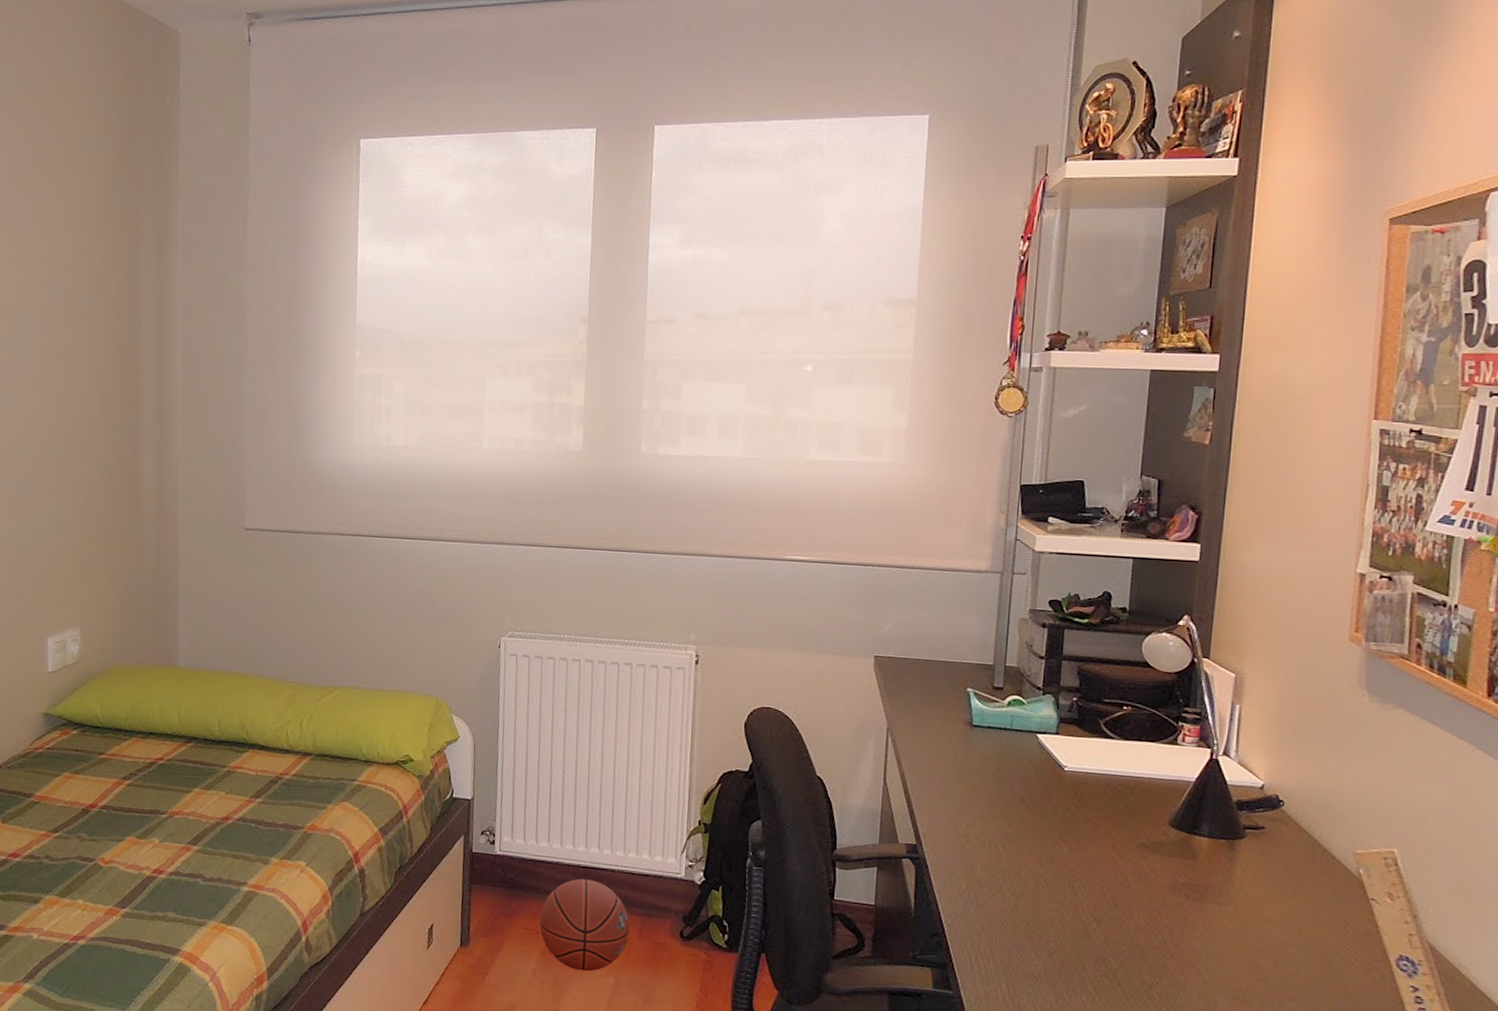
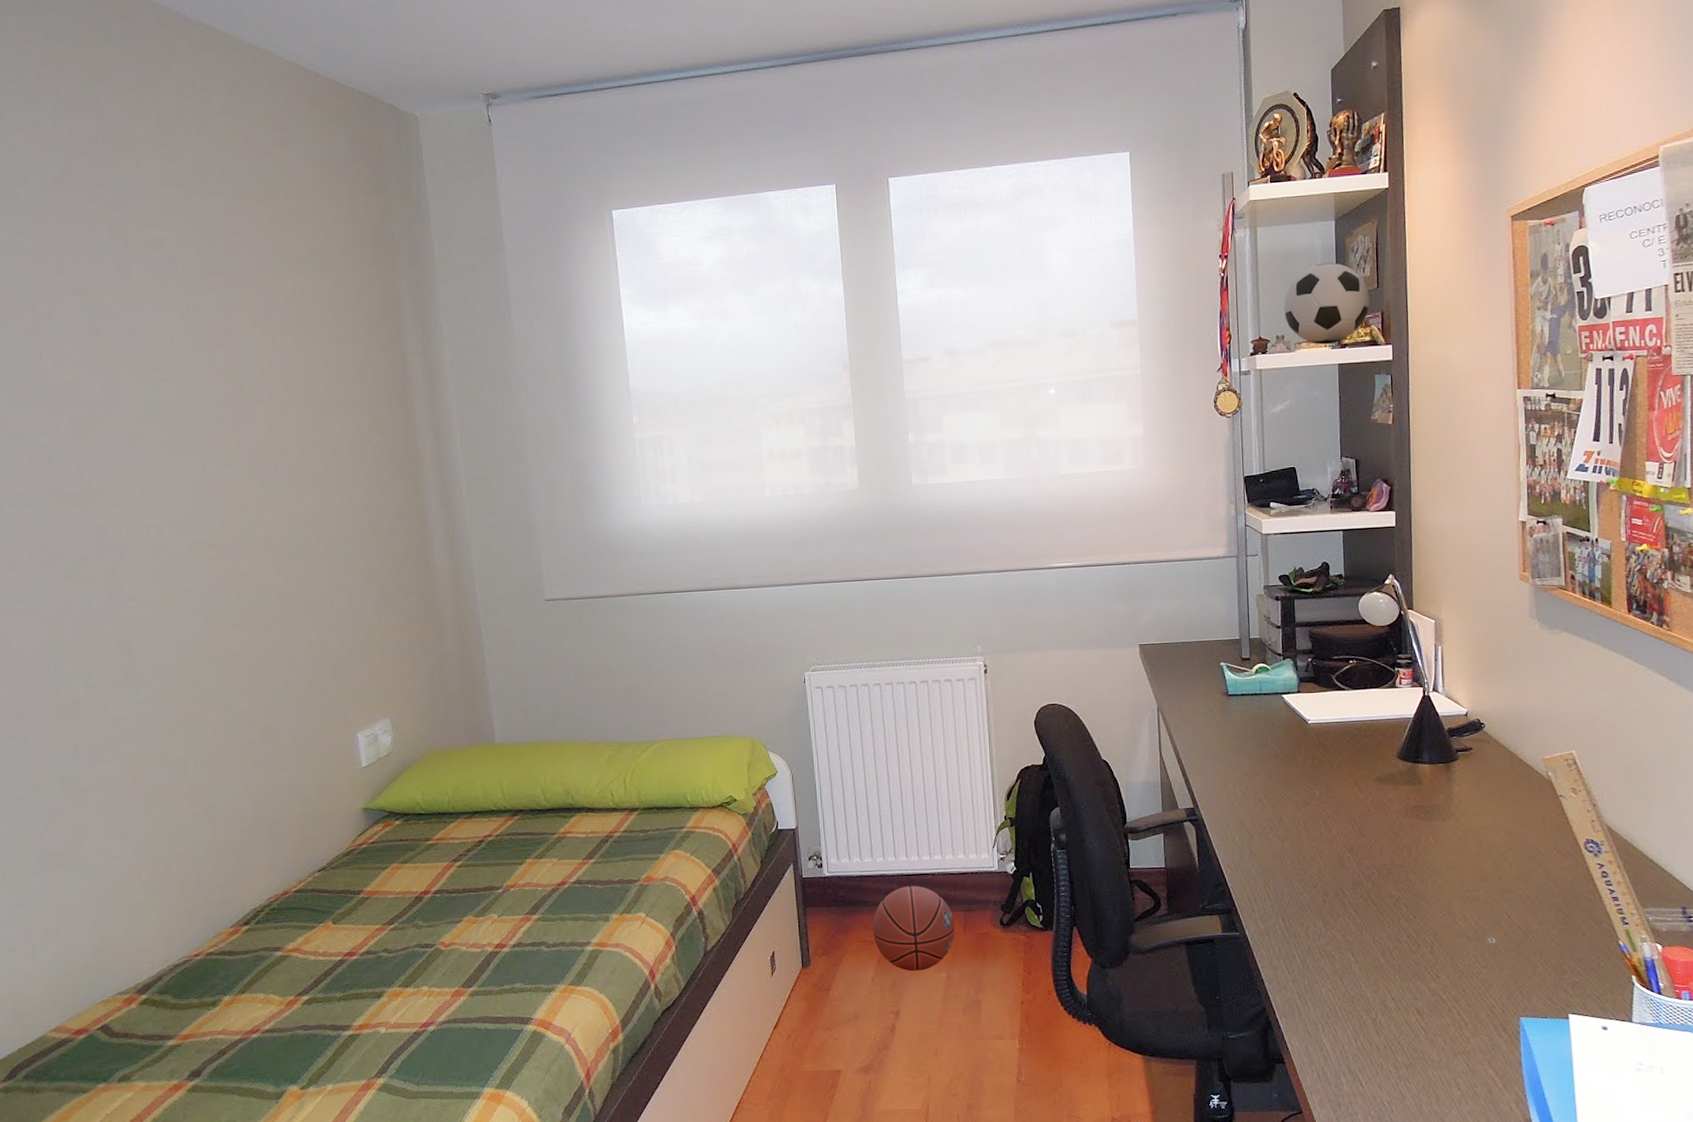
soccer ball: none [1091,255,1199,347] -> present [1284,262,1370,345]

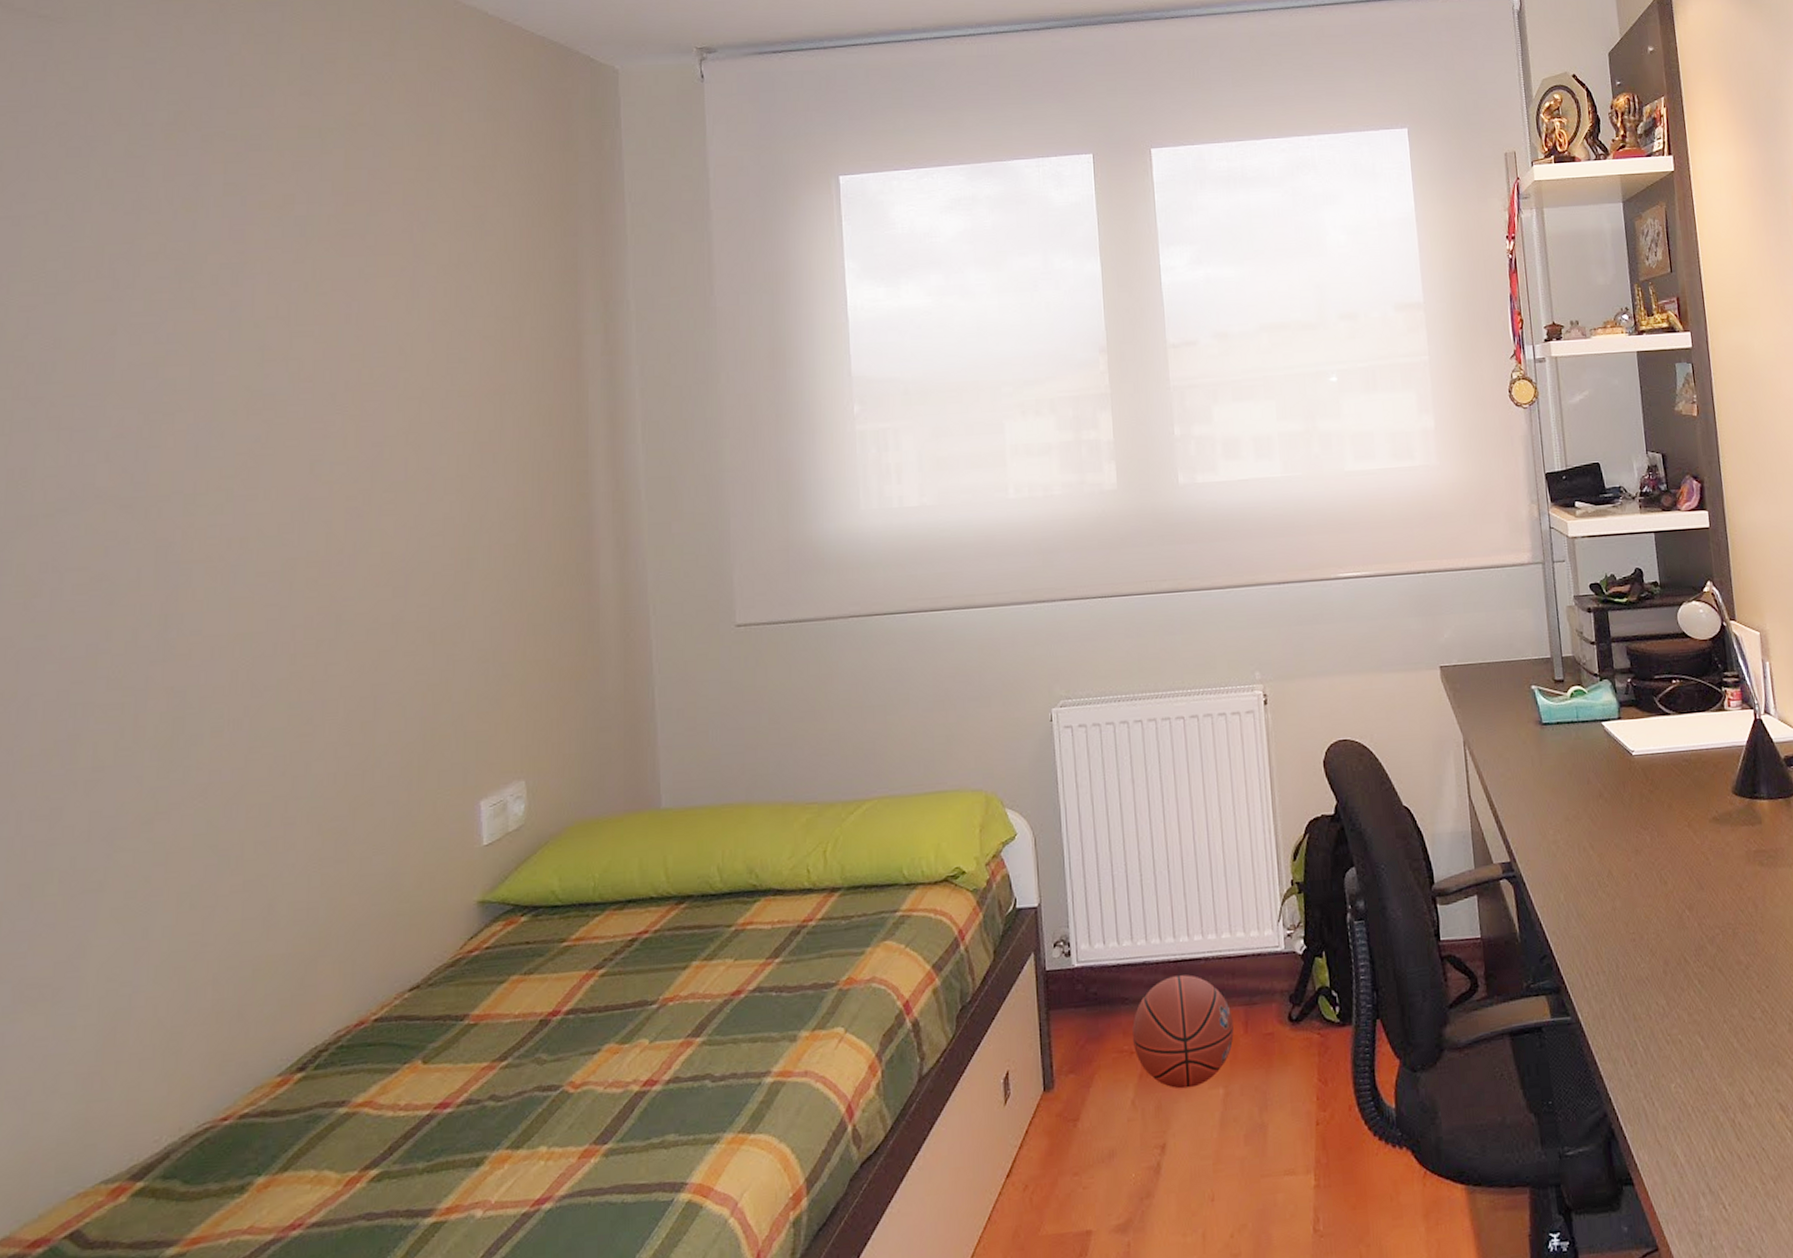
soccer ball: present [1284,262,1370,345] -> none [1576,245,1664,331]

